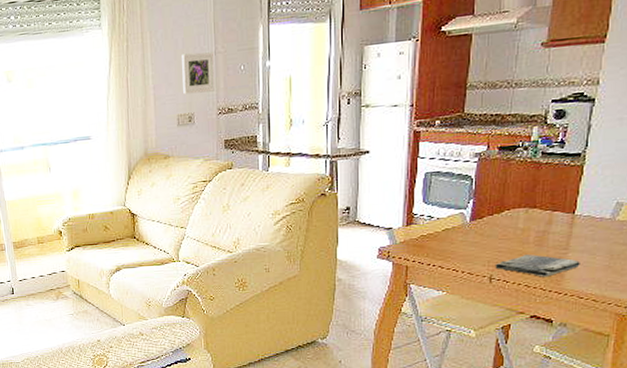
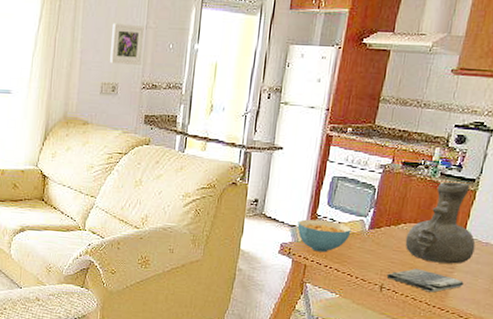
cereal bowl: none [394,218,451,251] -> present [297,219,351,253]
vase: none [511,158,589,246] -> present [405,181,476,264]

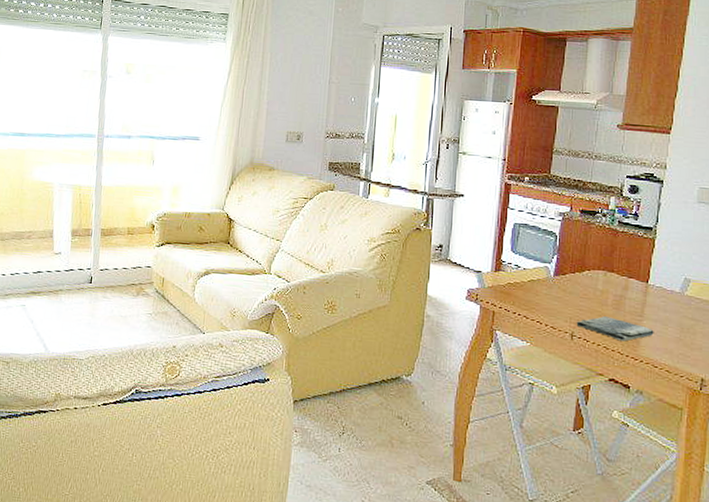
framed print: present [110,23,146,65] -> none [295,78,329,116]
cereal bowl: present [297,219,351,253] -> none [483,265,537,299]
vase: present [405,181,476,264] -> none [591,229,661,312]

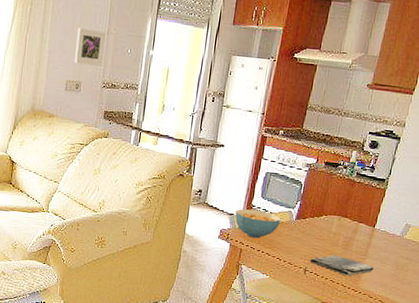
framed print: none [295,78,329,116] -> present [74,28,107,66]
cereal bowl: none [483,265,537,299] -> present [235,209,281,239]

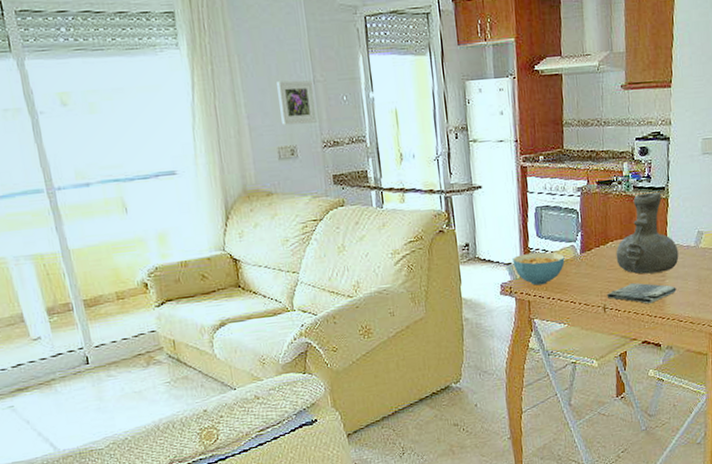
vase: none [325,180,384,252] -> present [616,192,679,274]

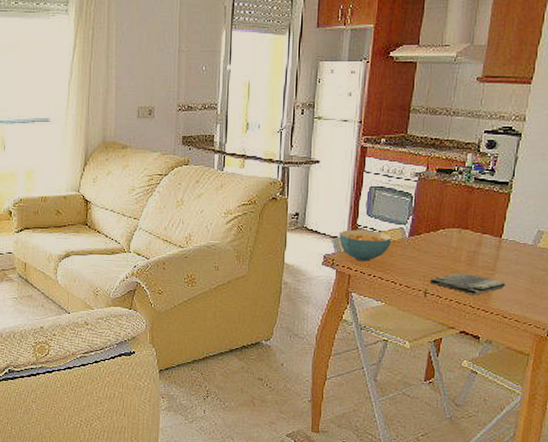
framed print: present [277,80,318,125] -> none [145,48,178,88]
vase: present [616,192,679,274] -> none [445,185,514,266]

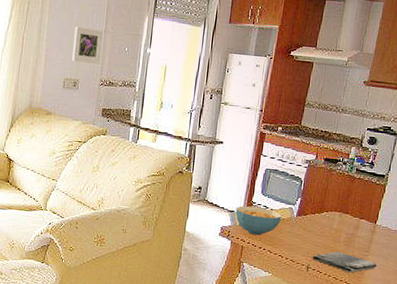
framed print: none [145,48,178,88] -> present [72,26,104,64]

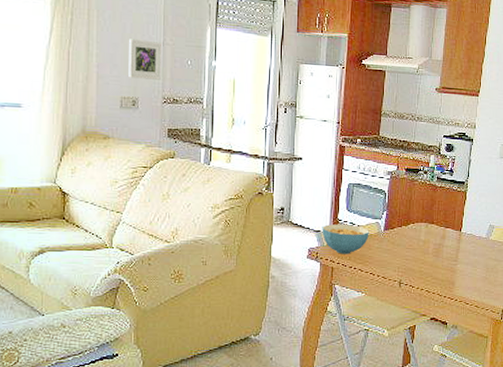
dish towel: present [312,251,377,273] -> none [403,263,466,284]

